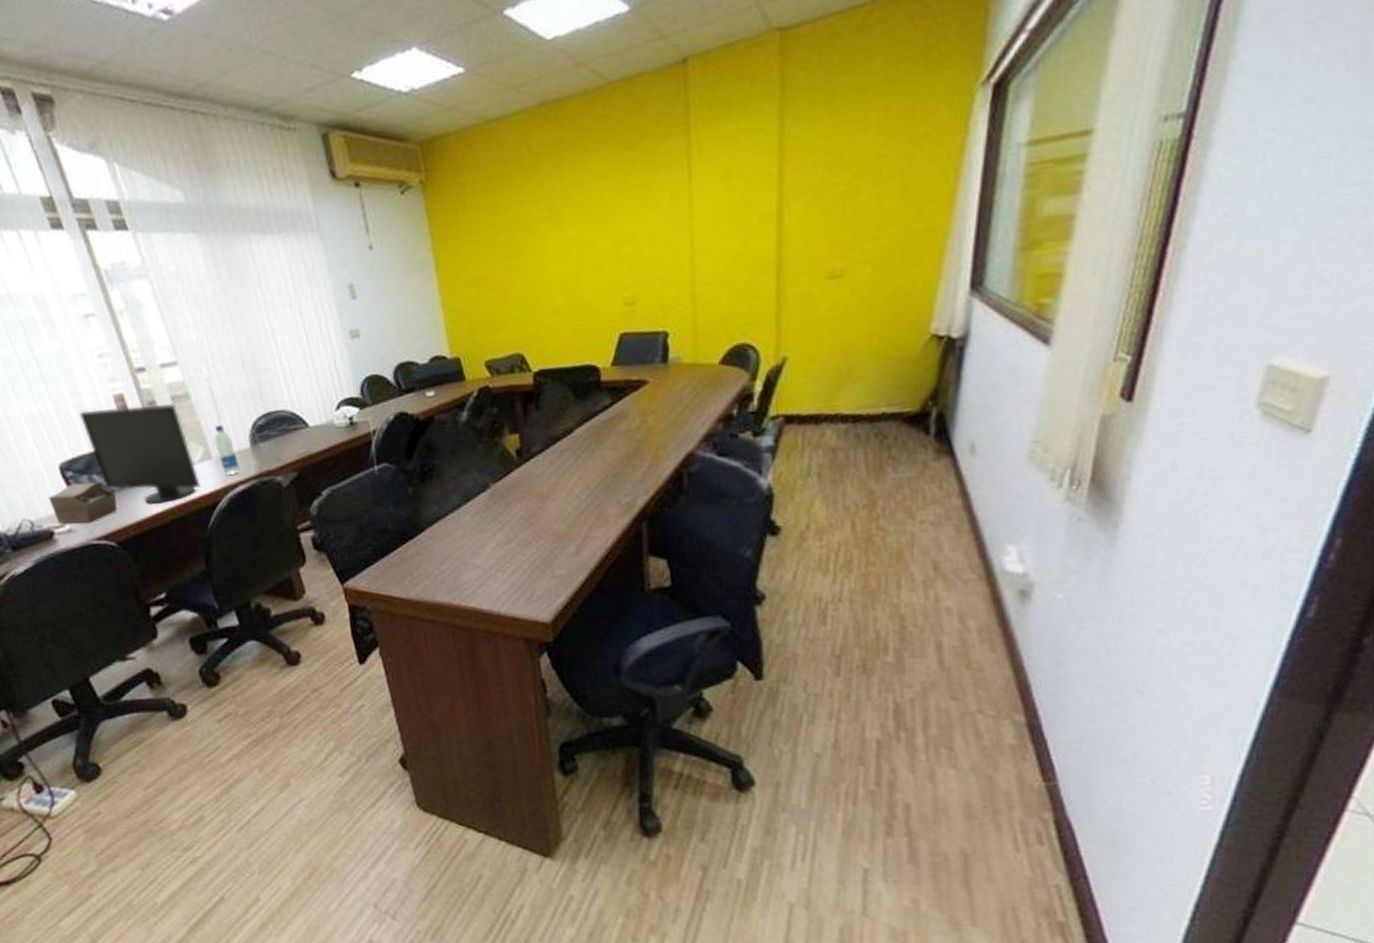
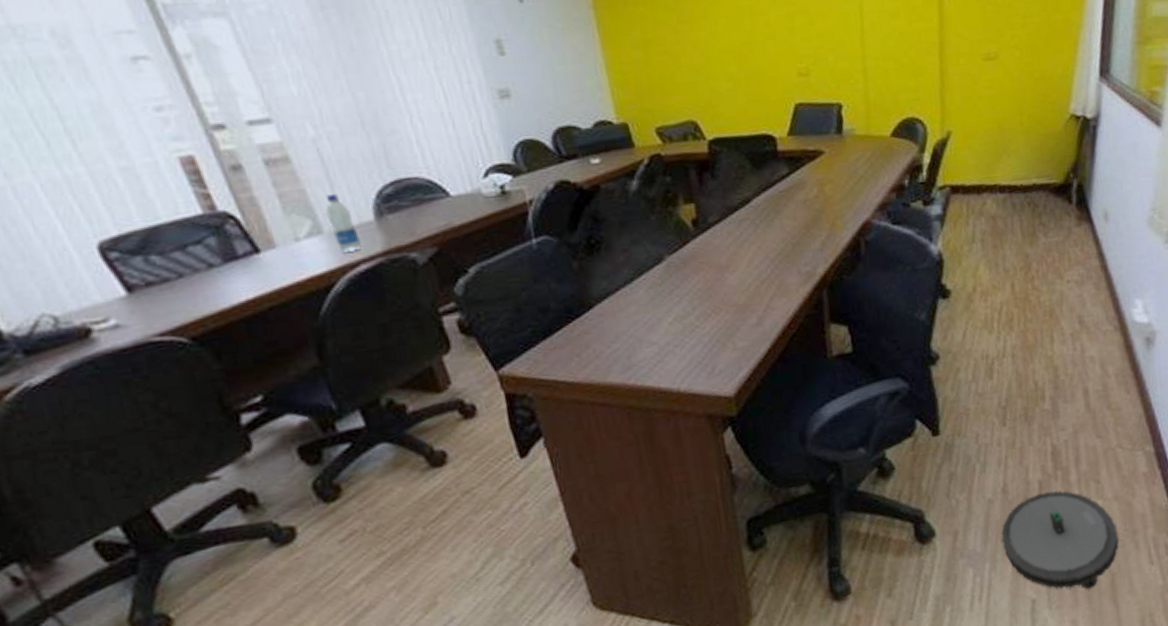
sewing box: present [48,482,118,524] -> none [81,264,189,318]
computer monitor: present [79,403,201,505] -> none [127,167,309,290]
robot vacuum: none [830,753,975,867] -> present [1001,490,1119,589]

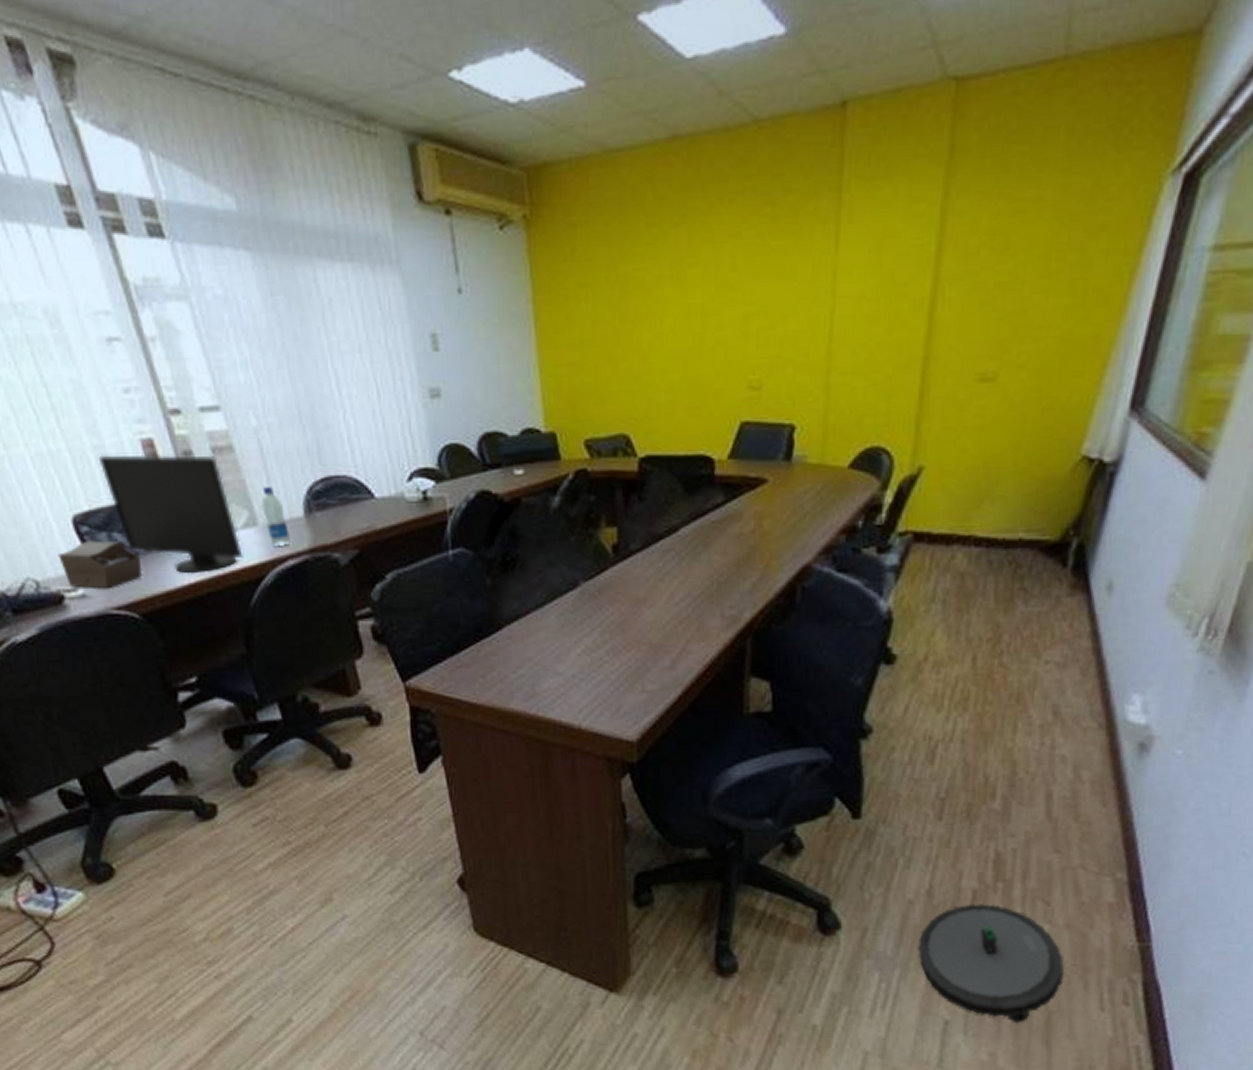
sewing box: none [81,264,189,318] -> present [58,540,143,590]
computer monitor: none [127,167,309,290] -> present [98,454,243,574]

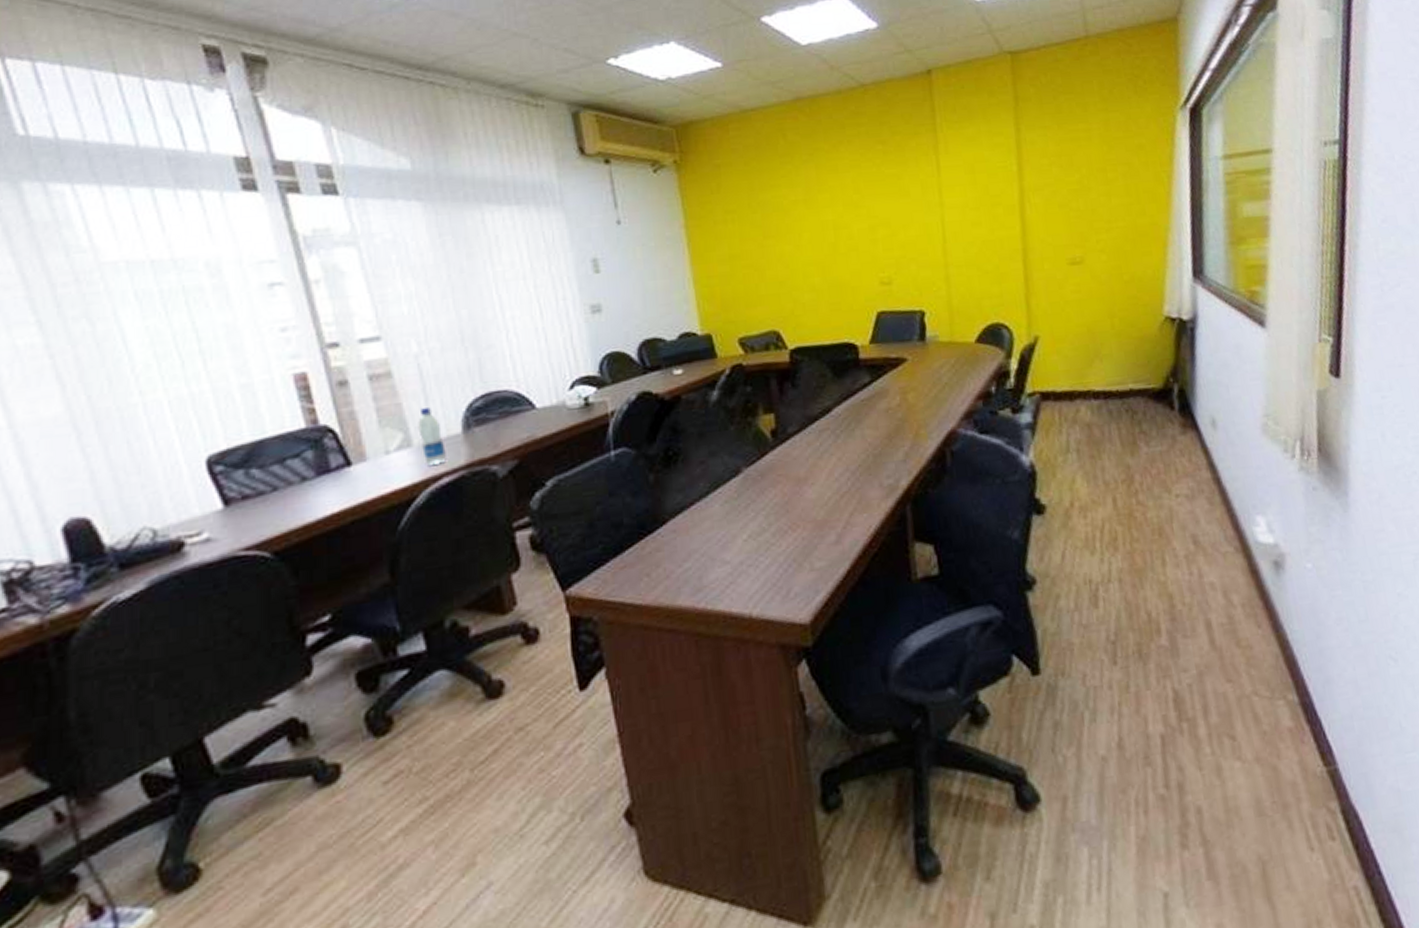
sewing box: present [58,540,143,590] -> none [184,477,280,531]
computer monitor: present [98,454,243,574] -> none [244,382,394,504]
robot vacuum: present [918,904,1064,1022] -> none [1119,748,1268,882]

